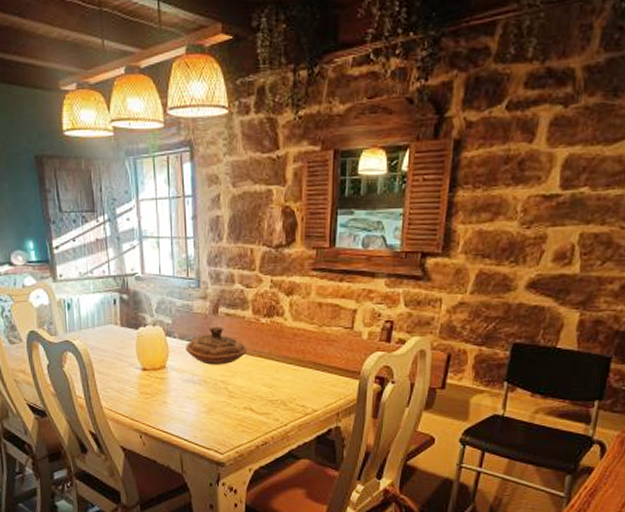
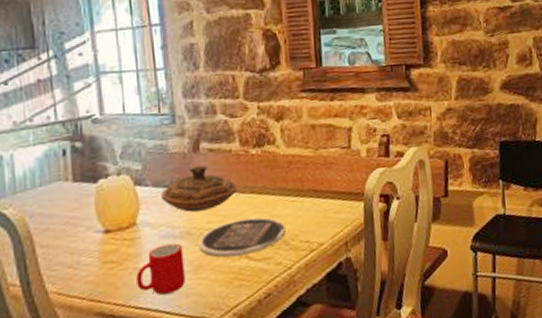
cup: none [164,387,201,426] -> present [136,243,186,295]
plate: none [212,377,285,407] -> present [198,217,286,257]

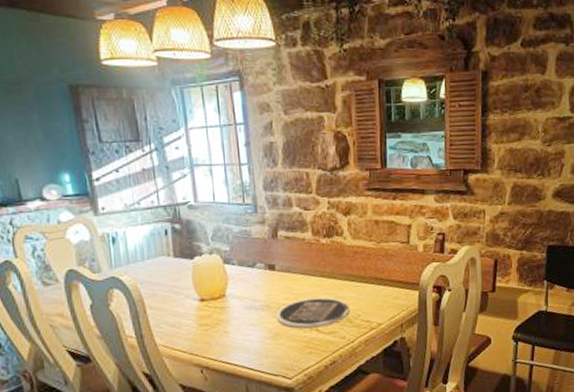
cup: present [136,243,186,295] -> none [226,314,266,354]
decorative bowl: present [161,164,238,213] -> none [246,250,310,289]

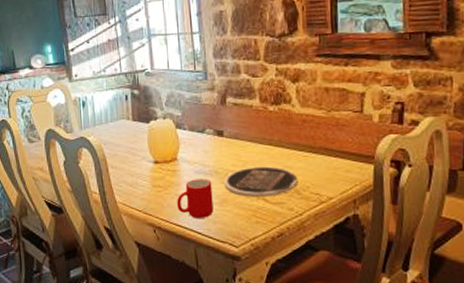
cup: none [226,314,266,354] -> present [177,179,214,218]

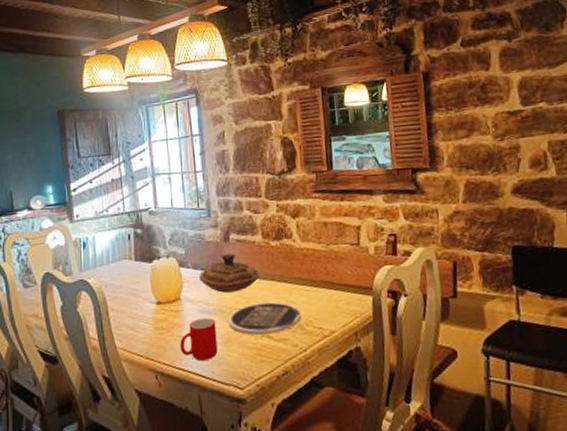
decorative bowl: none [196,116,257,155] -> present [199,253,260,293]

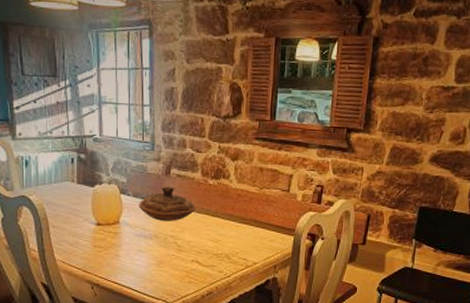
cup: present [180,318,218,361] -> none [116,241,151,277]
plate: present [228,302,301,335] -> none [162,233,229,260]

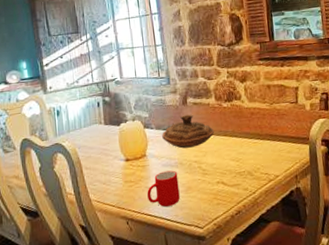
cup: none [116,241,151,277] -> present [147,170,180,207]

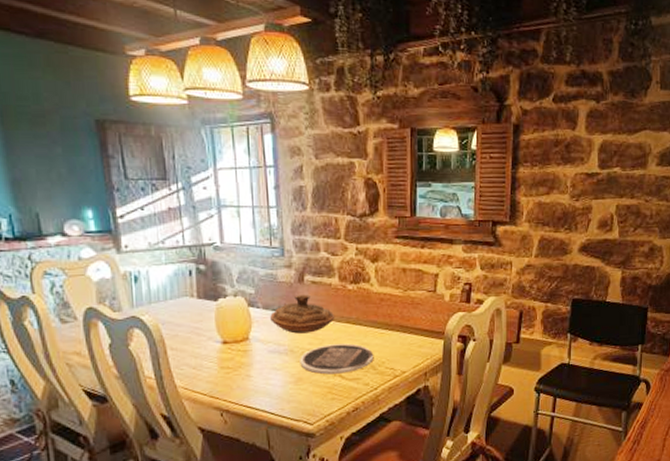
cup: present [147,170,180,207] -> none [248,358,288,399]
plate: none [188,153,250,183] -> present [300,343,374,375]

